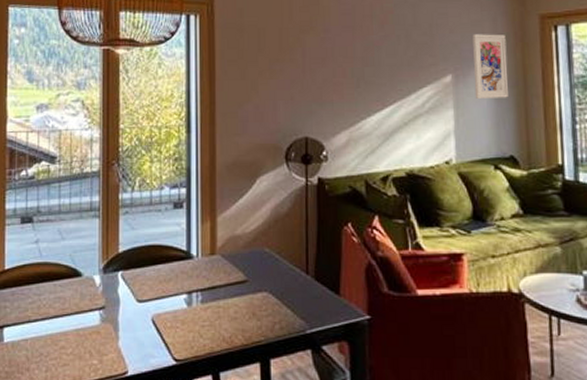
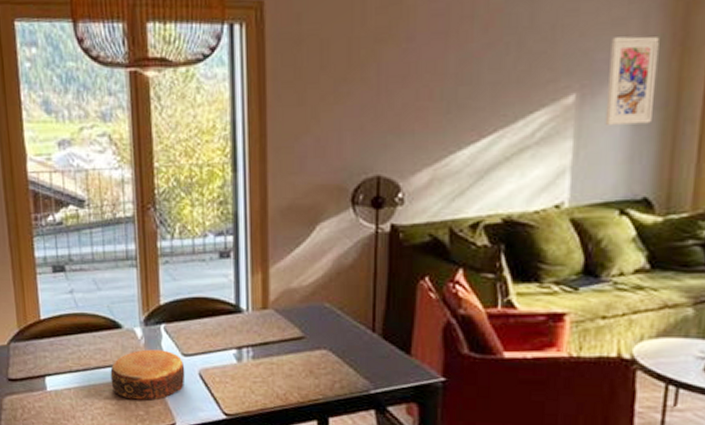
bowl: none [67,296,139,349] -> present [110,349,185,400]

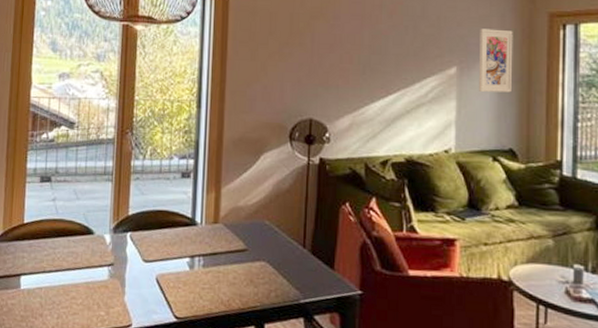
bowl: present [110,349,185,400] -> none [78,254,145,302]

